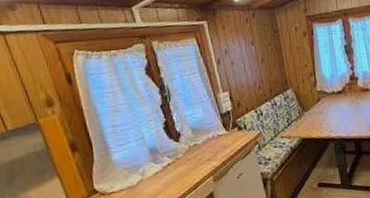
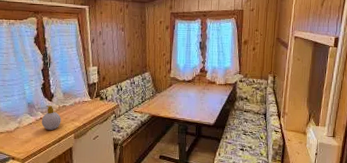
soap bottle: none [169,147,195,178] -> present [41,106,61,131]

